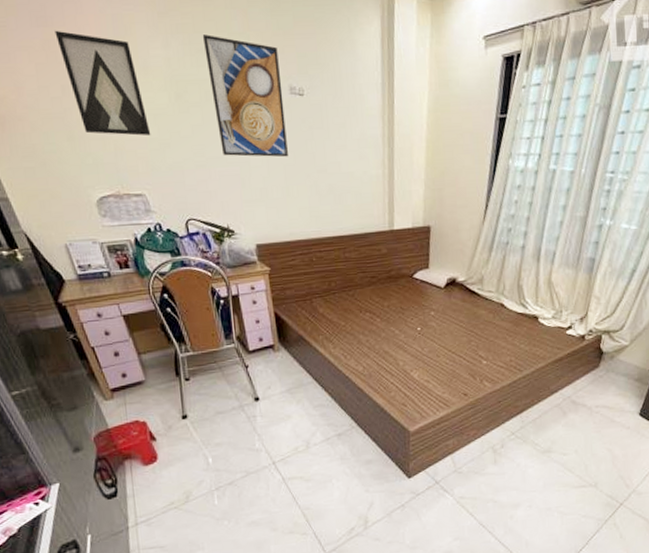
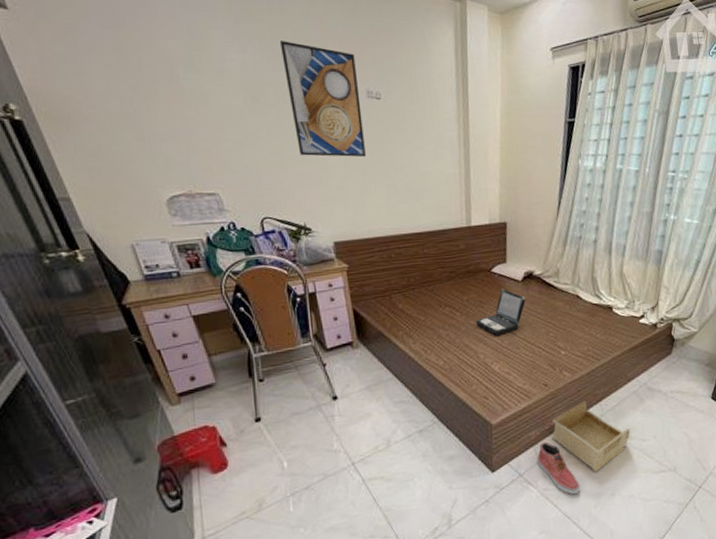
wall art: present [54,30,151,136] -> none [126,33,226,136]
laptop: none [397,295,447,343] -> present [476,288,525,335]
shoe: none [454,451,497,505] -> present [537,442,580,495]
storage bin: none [470,412,552,484] -> present [552,401,631,472]

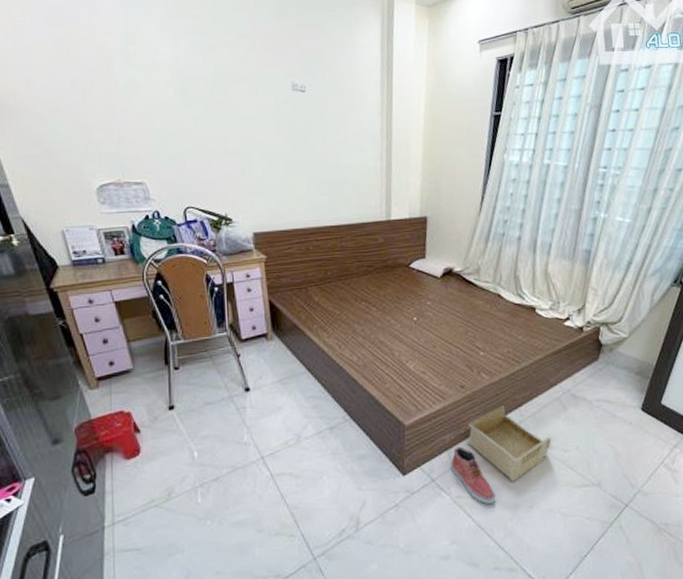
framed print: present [279,41,366,157] -> none [210,35,288,149]
laptop: present [476,288,525,335] -> none [393,285,444,333]

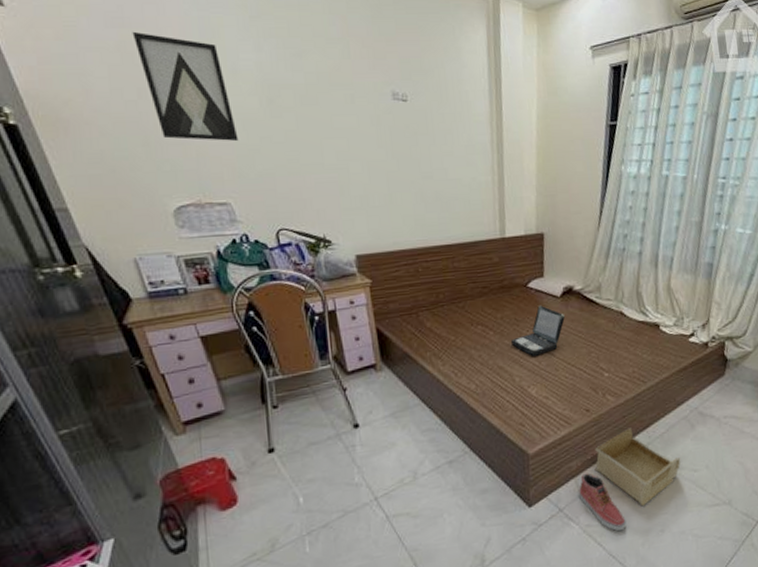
wall art: none [68,29,155,127] -> present [132,31,239,141]
laptop: none [393,285,444,333] -> present [511,305,565,356]

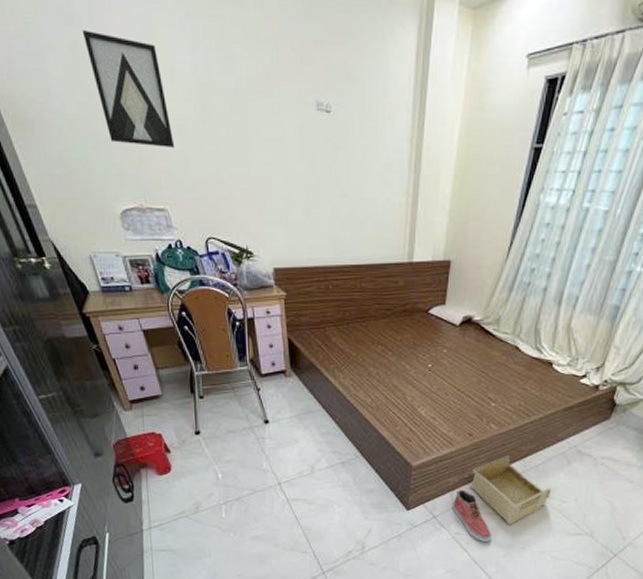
laptop: present [511,305,565,356] -> none [408,332,460,379]

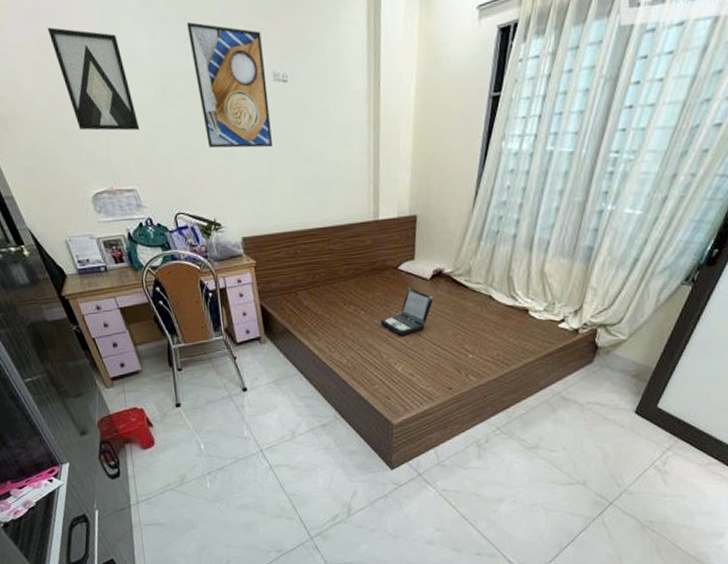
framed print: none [230,40,311,179] -> present [186,22,272,149]
laptop: none [408,332,460,379] -> present [381,287,433,336]
shoe: present [453,489,492,543] -> none [437,445,480,498]
storage bin: present [470,455,552,525] -> none [453,407,539,479]

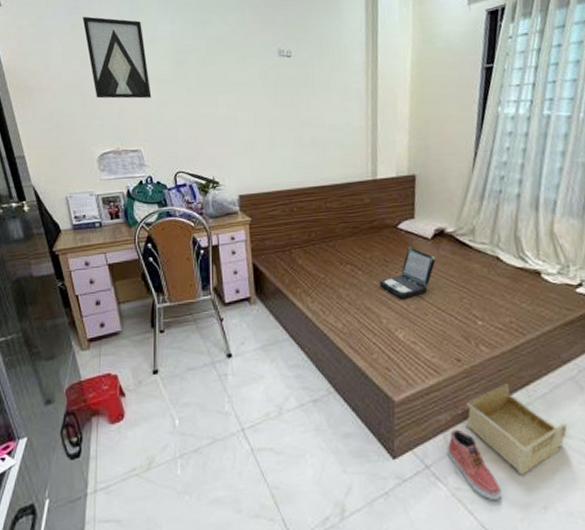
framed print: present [186,22,272,149] -> none [203,11,274,114]
shoe: none [437,445,480,498] -> present [448,429,502,501]
storage bin: none [453,407,539,479] -> present [465,383,568,476]

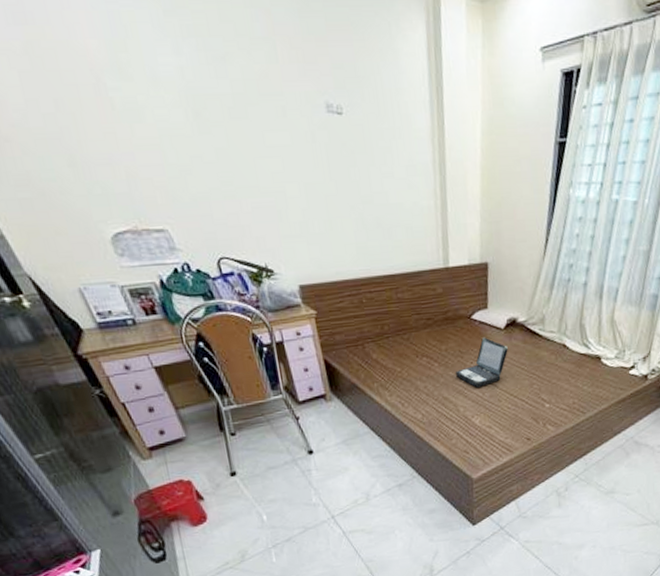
wall art: present [82,16,152,99] -> none [37,29,168,161]
shoe: present [448,429,502,501] -> none [519,495,562,547]
storage bin: present [465,383,568,476] -> none [534,455,615,525]

